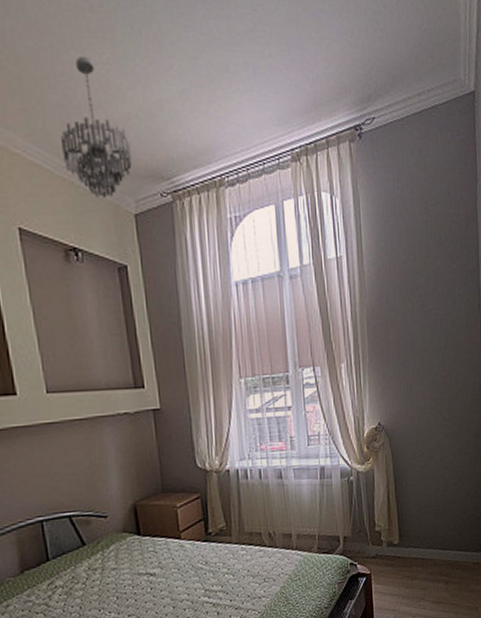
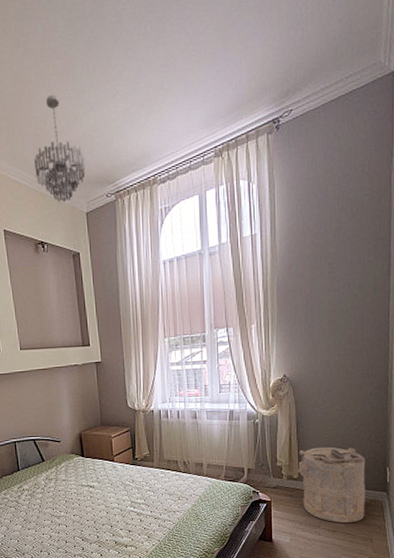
laundry hamper: none [397,505,469,593] -> present [297,446,365,523]

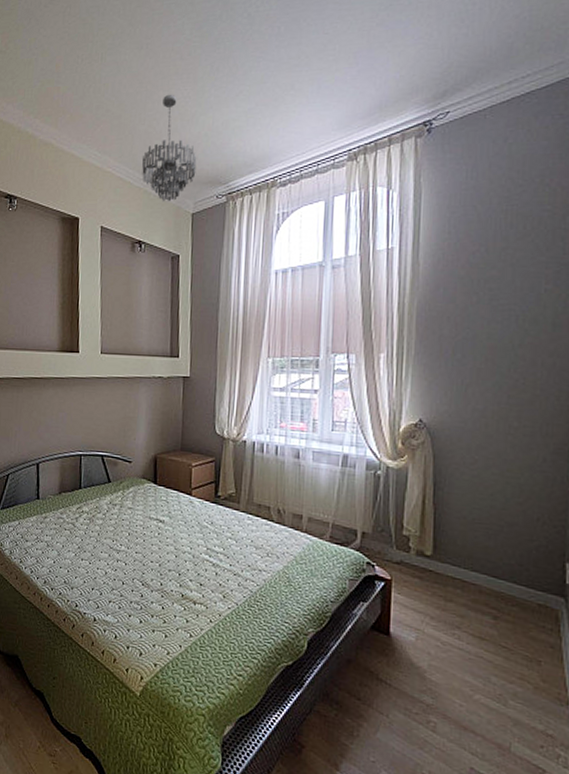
laundry hamper: present [297,446,365,523] -> none [431,518,533,632]

